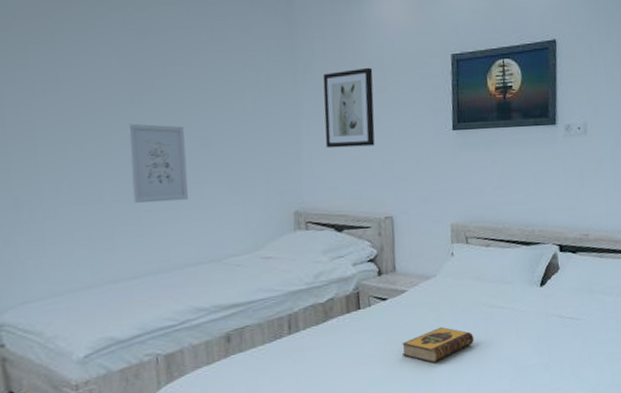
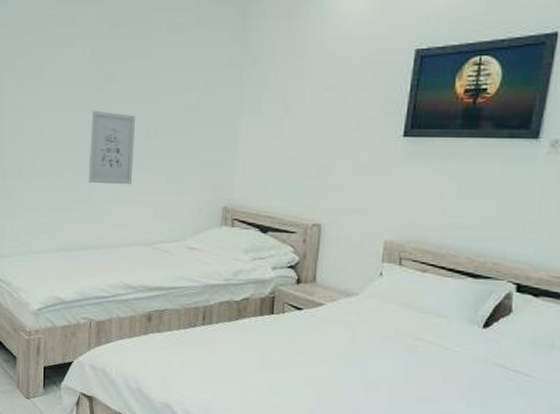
wall art: present [322,67,375,149] -> none [262,62,323,148]
hardback book: present [401,326,474,364] -> none [309,349,392,385]

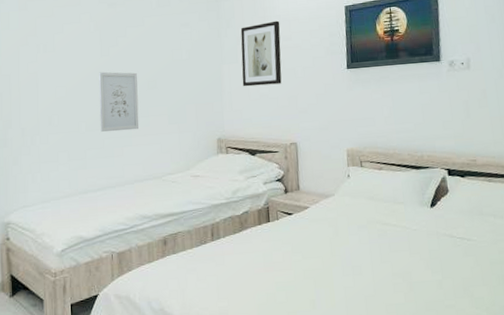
wall art: none [262,62,323,148] -> present [240,20,282,87]

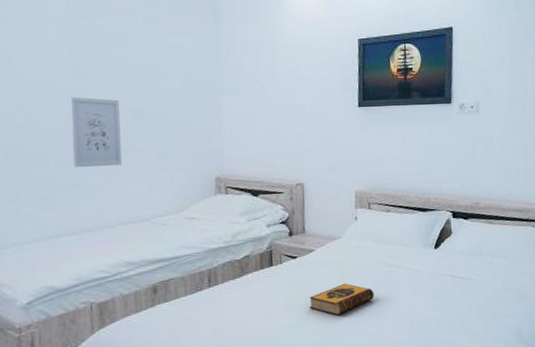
wall art: present [240,20,282,87] -> none [243,49,289,122]
hardback book: none [305,240,370,274] -> present [309,283,375,316]

